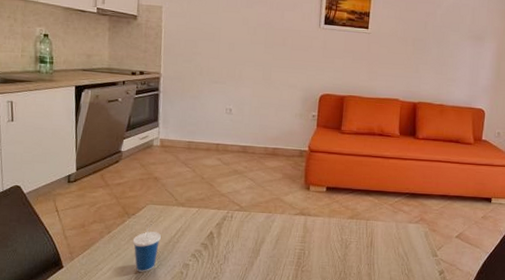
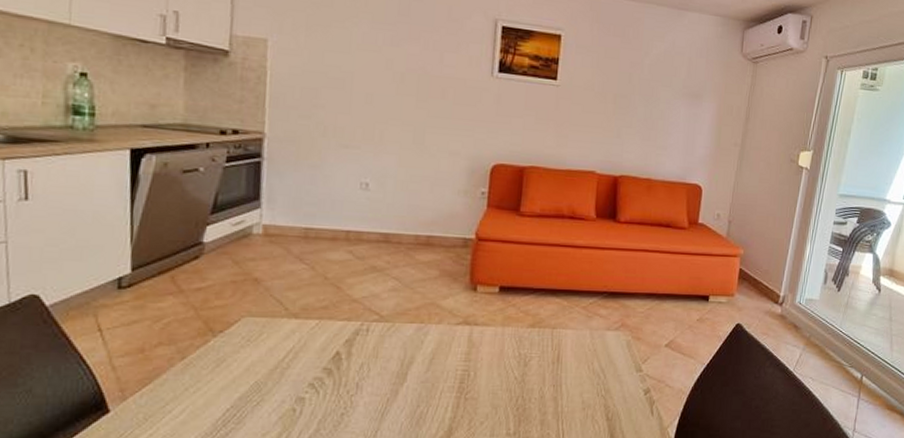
cup: present [132,224,161,272] -> none [219,344,263,412]

